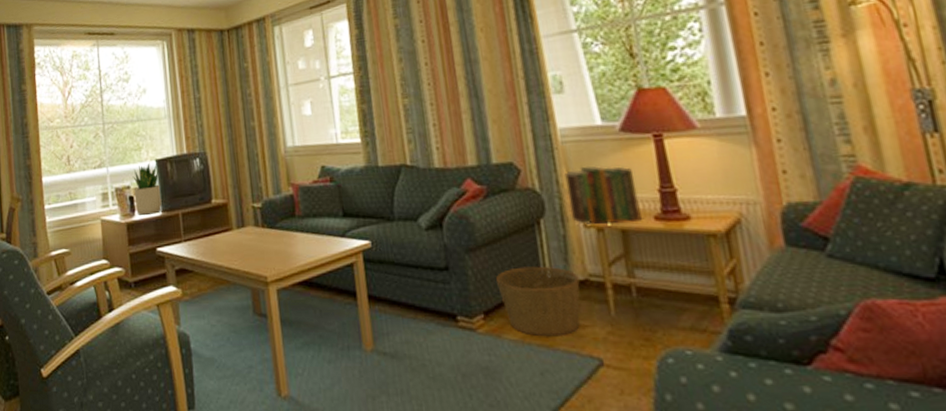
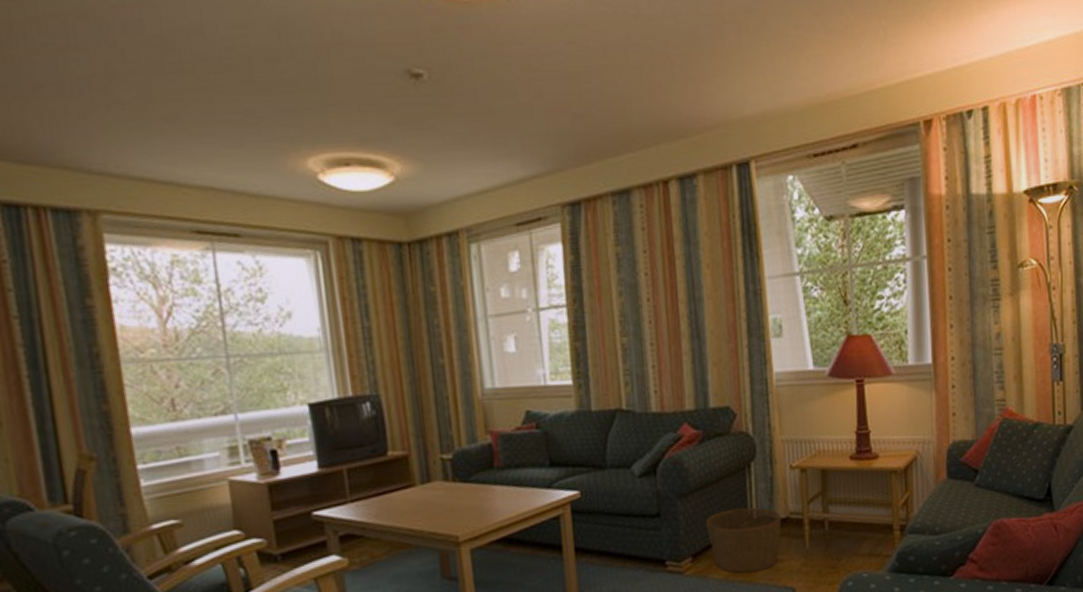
planter: present [133,162,162,215] -> none [275,407,319,473]
books: present [564,166,642,225] -> none [776,409,839,466]

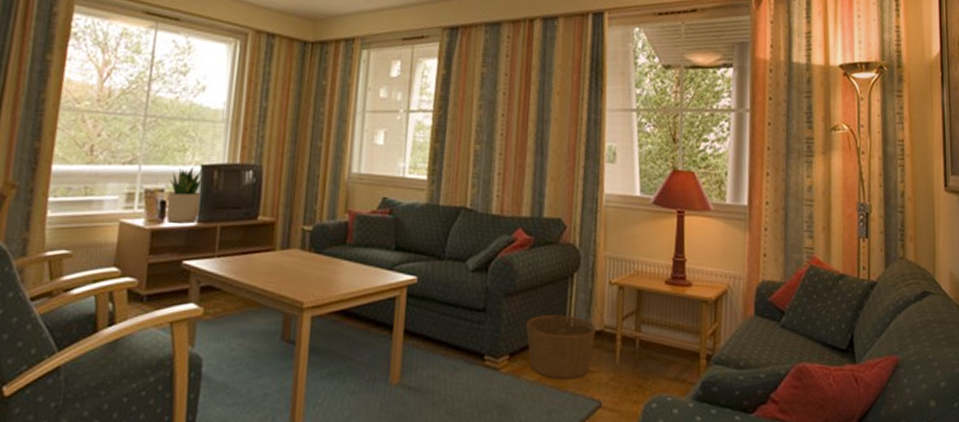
planter: none [275,407,319,473] -> present [166,166,203,224]

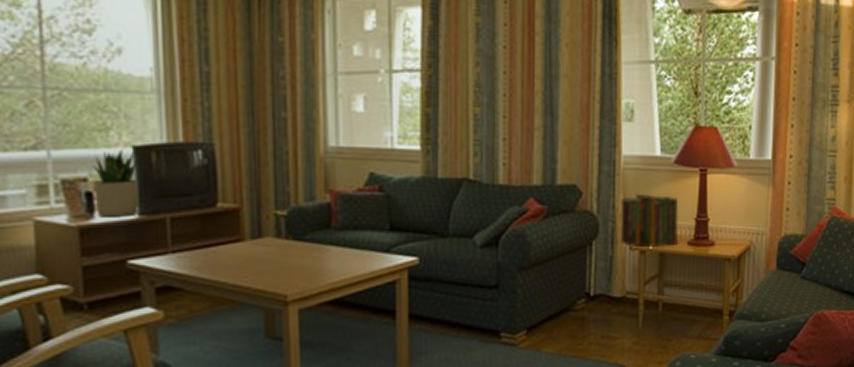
basket: present [526,314,596,380] -> none [544,284,618,349]
books: none [600,230,657,283] -> present [620,193,679,247]

